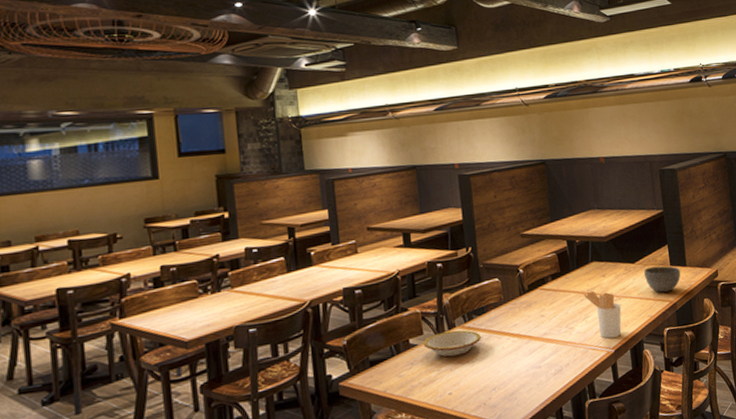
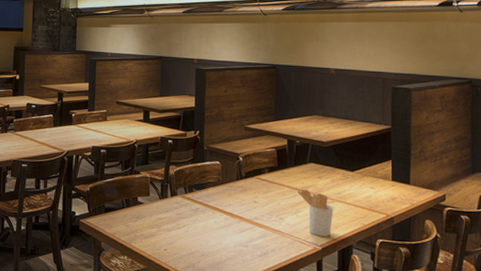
bowl: present [423,330,481,358] -> none [148,197,198,220]
bowl: present [643,265,681,293] -> none [362,178,403,206]

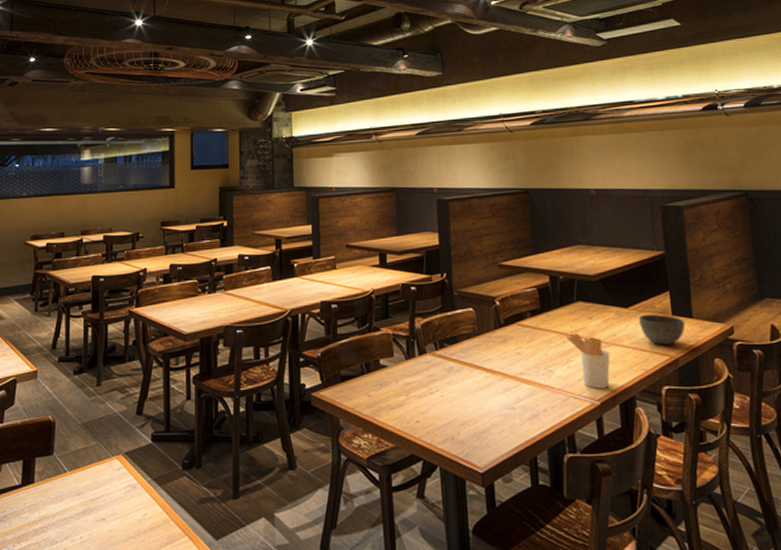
bowl: none [362,178,403,206] -> present [638,314,686,345]

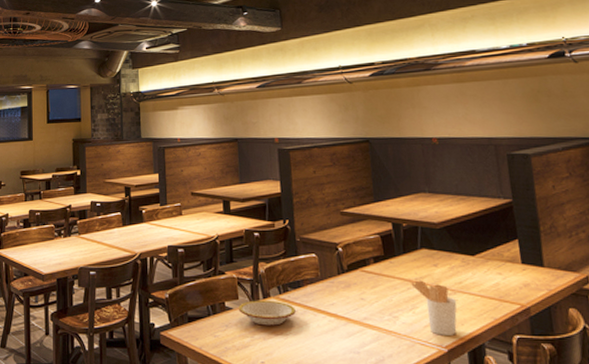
bowl: none [393,356,452,383] -> present [238,300,296,326]
bowl: present [638,314,686,345] -> none [486,262,537,294]

